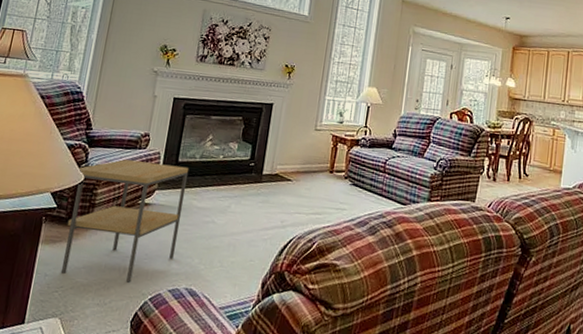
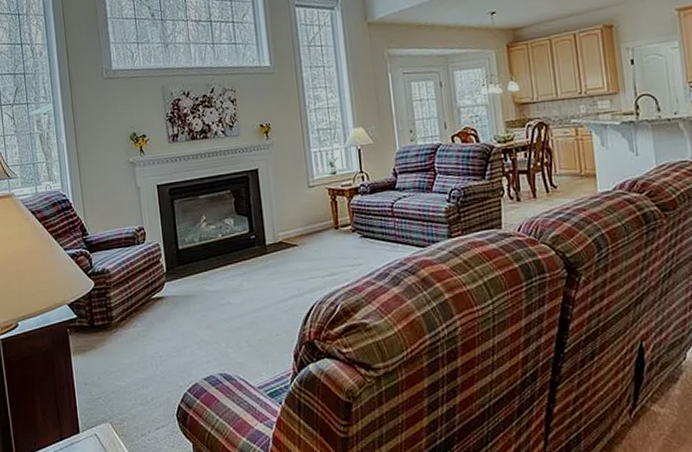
side table: present [61,159,189,283] -> none [86,253,200,380]

